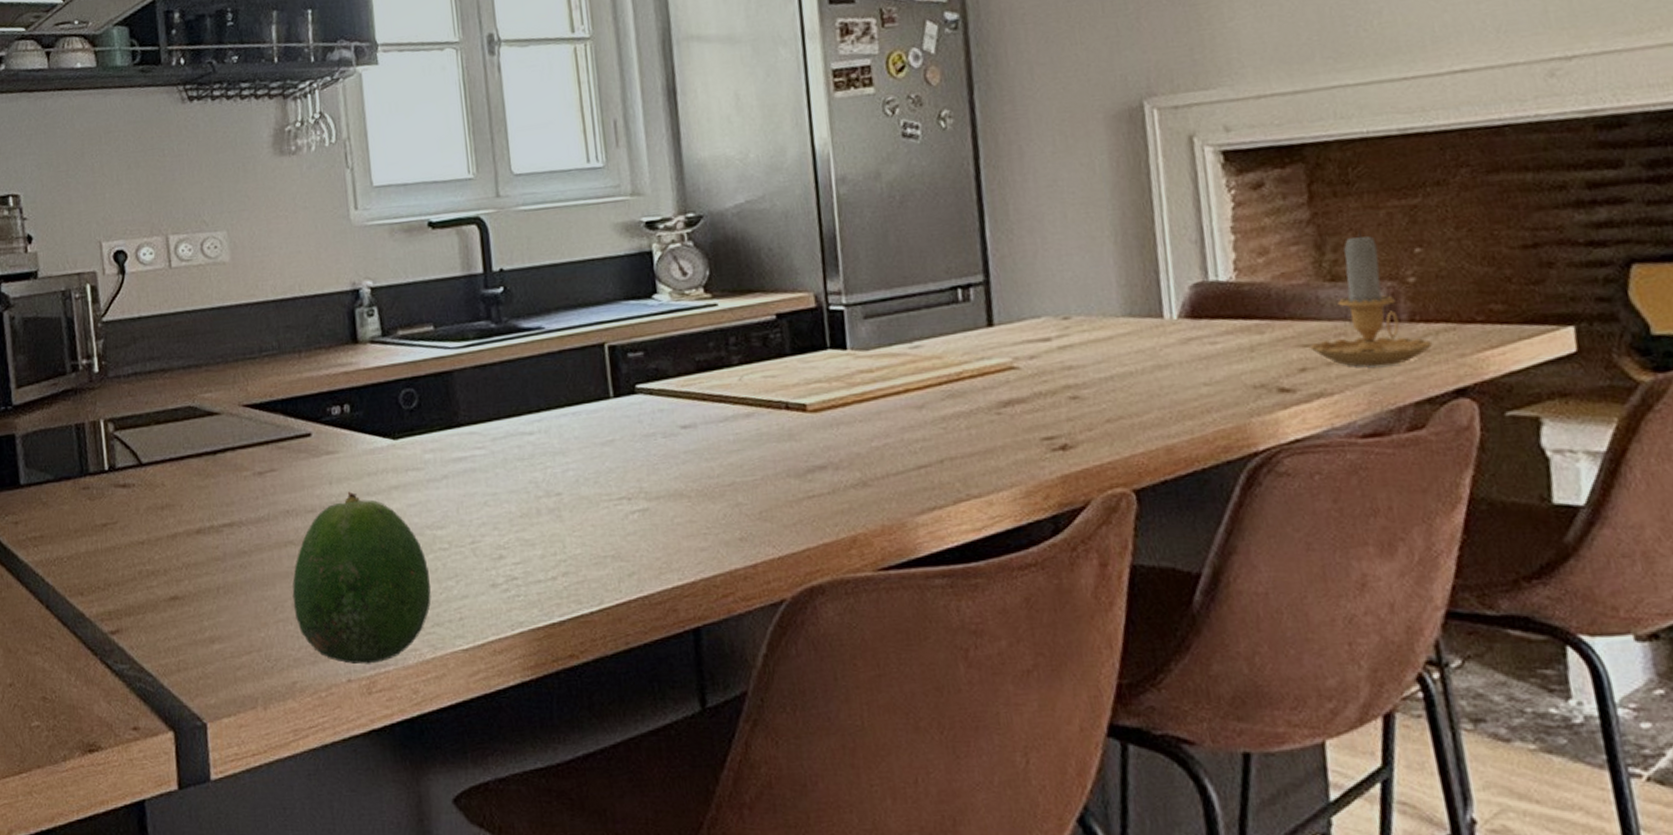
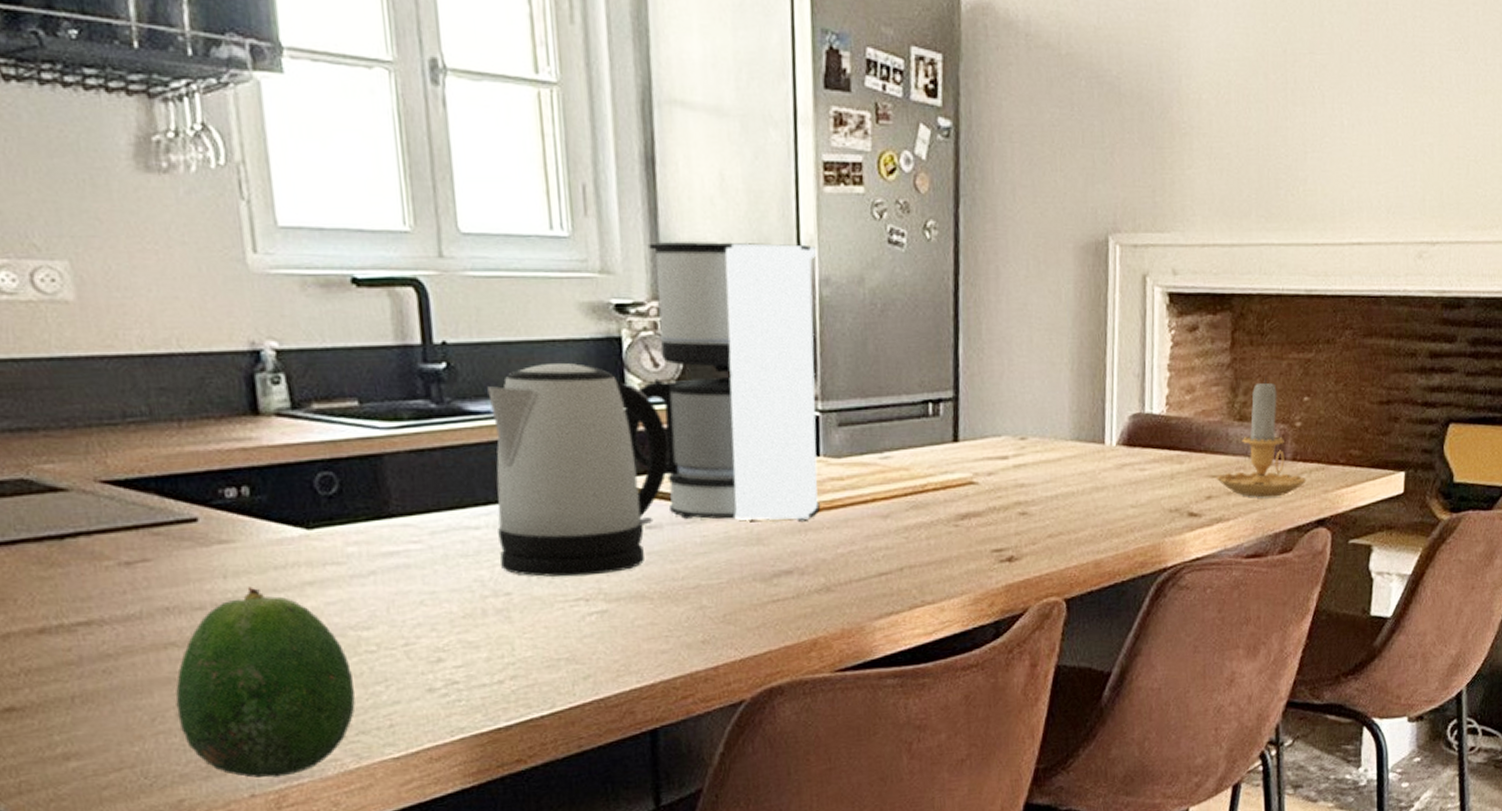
kettle: none [538,278,700,478] -> present [487,363,669,578]
coffee maker: none [657,148,851,417] -> present [624,242,820,521]

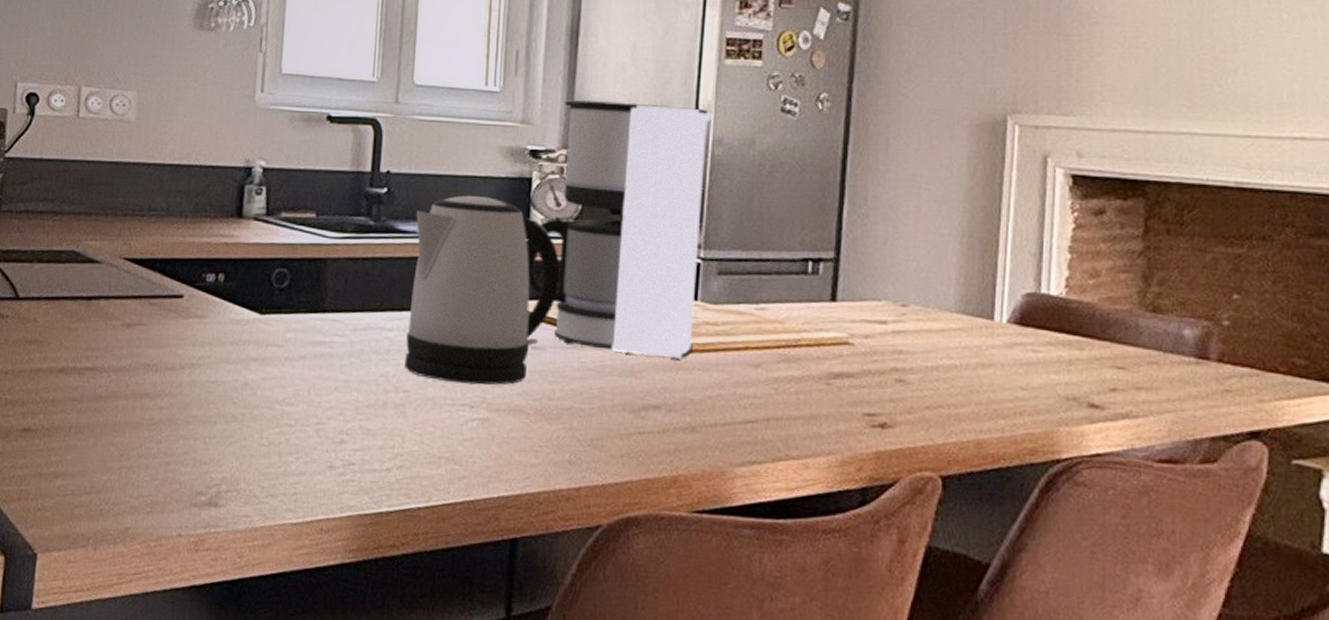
fruit: present [176,586,355,778] -> none [138,356,272,523]
candle: present [1216,376,1307,498] -> none [1123,268,1236,400]

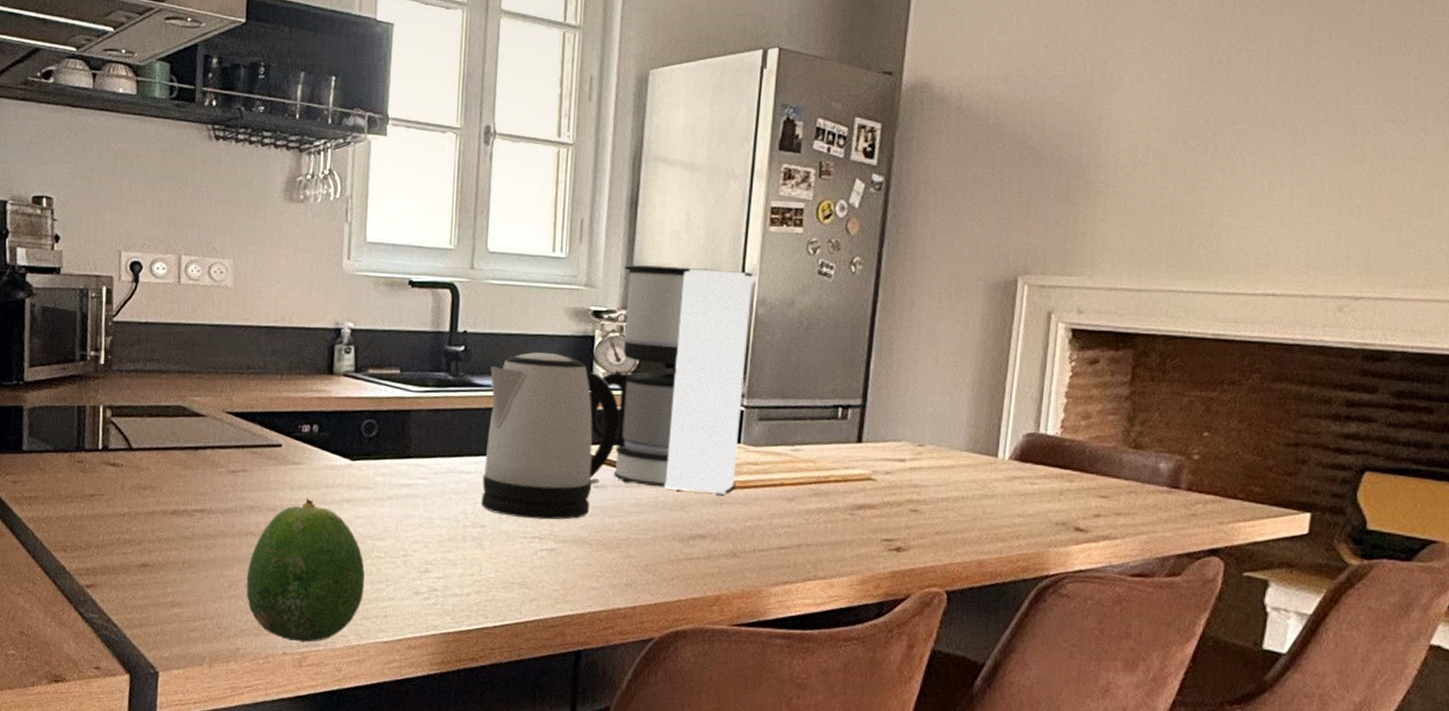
fruit: none [138,356,272,523] -> present [246,498,365,643]

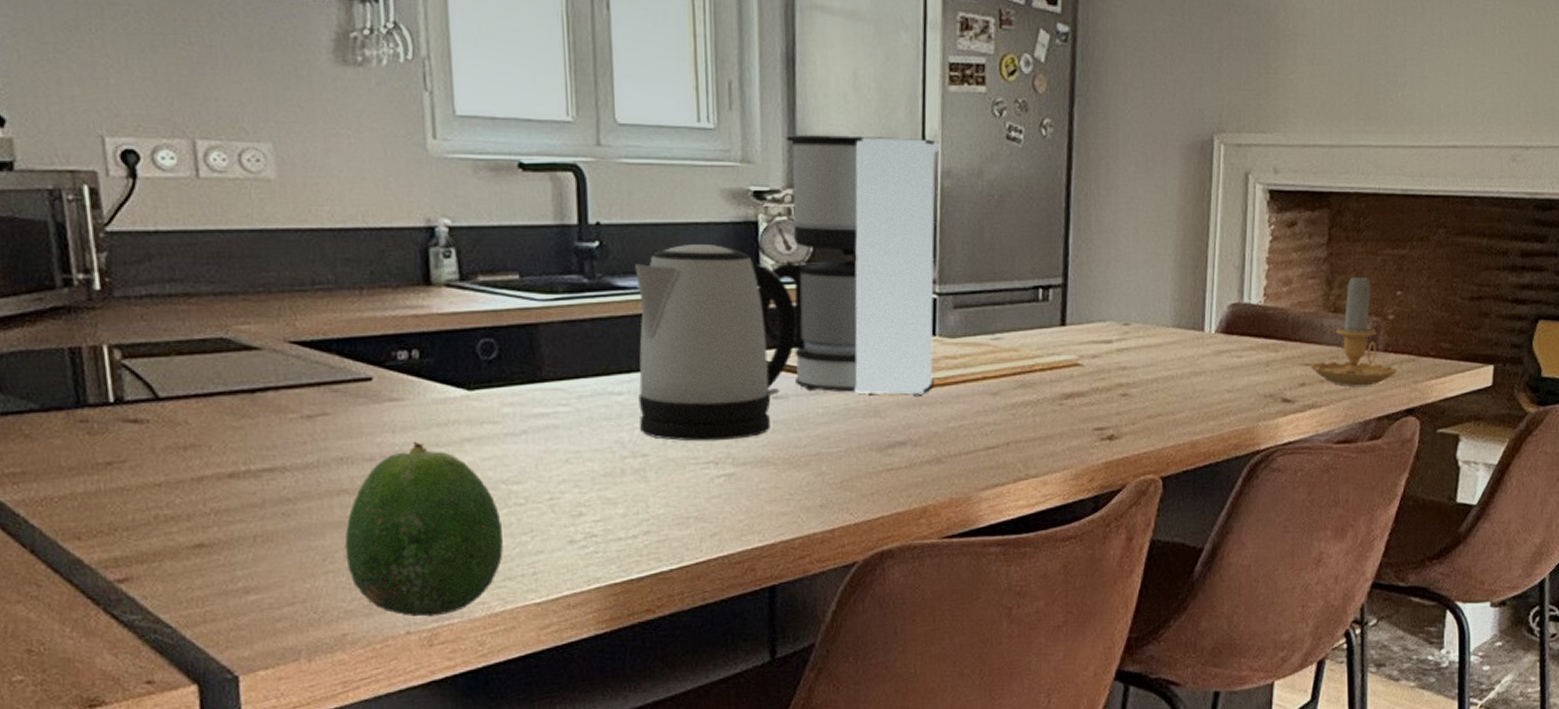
candle: none [1106,410,1201,523] -> present [1310,271,1397,386]

